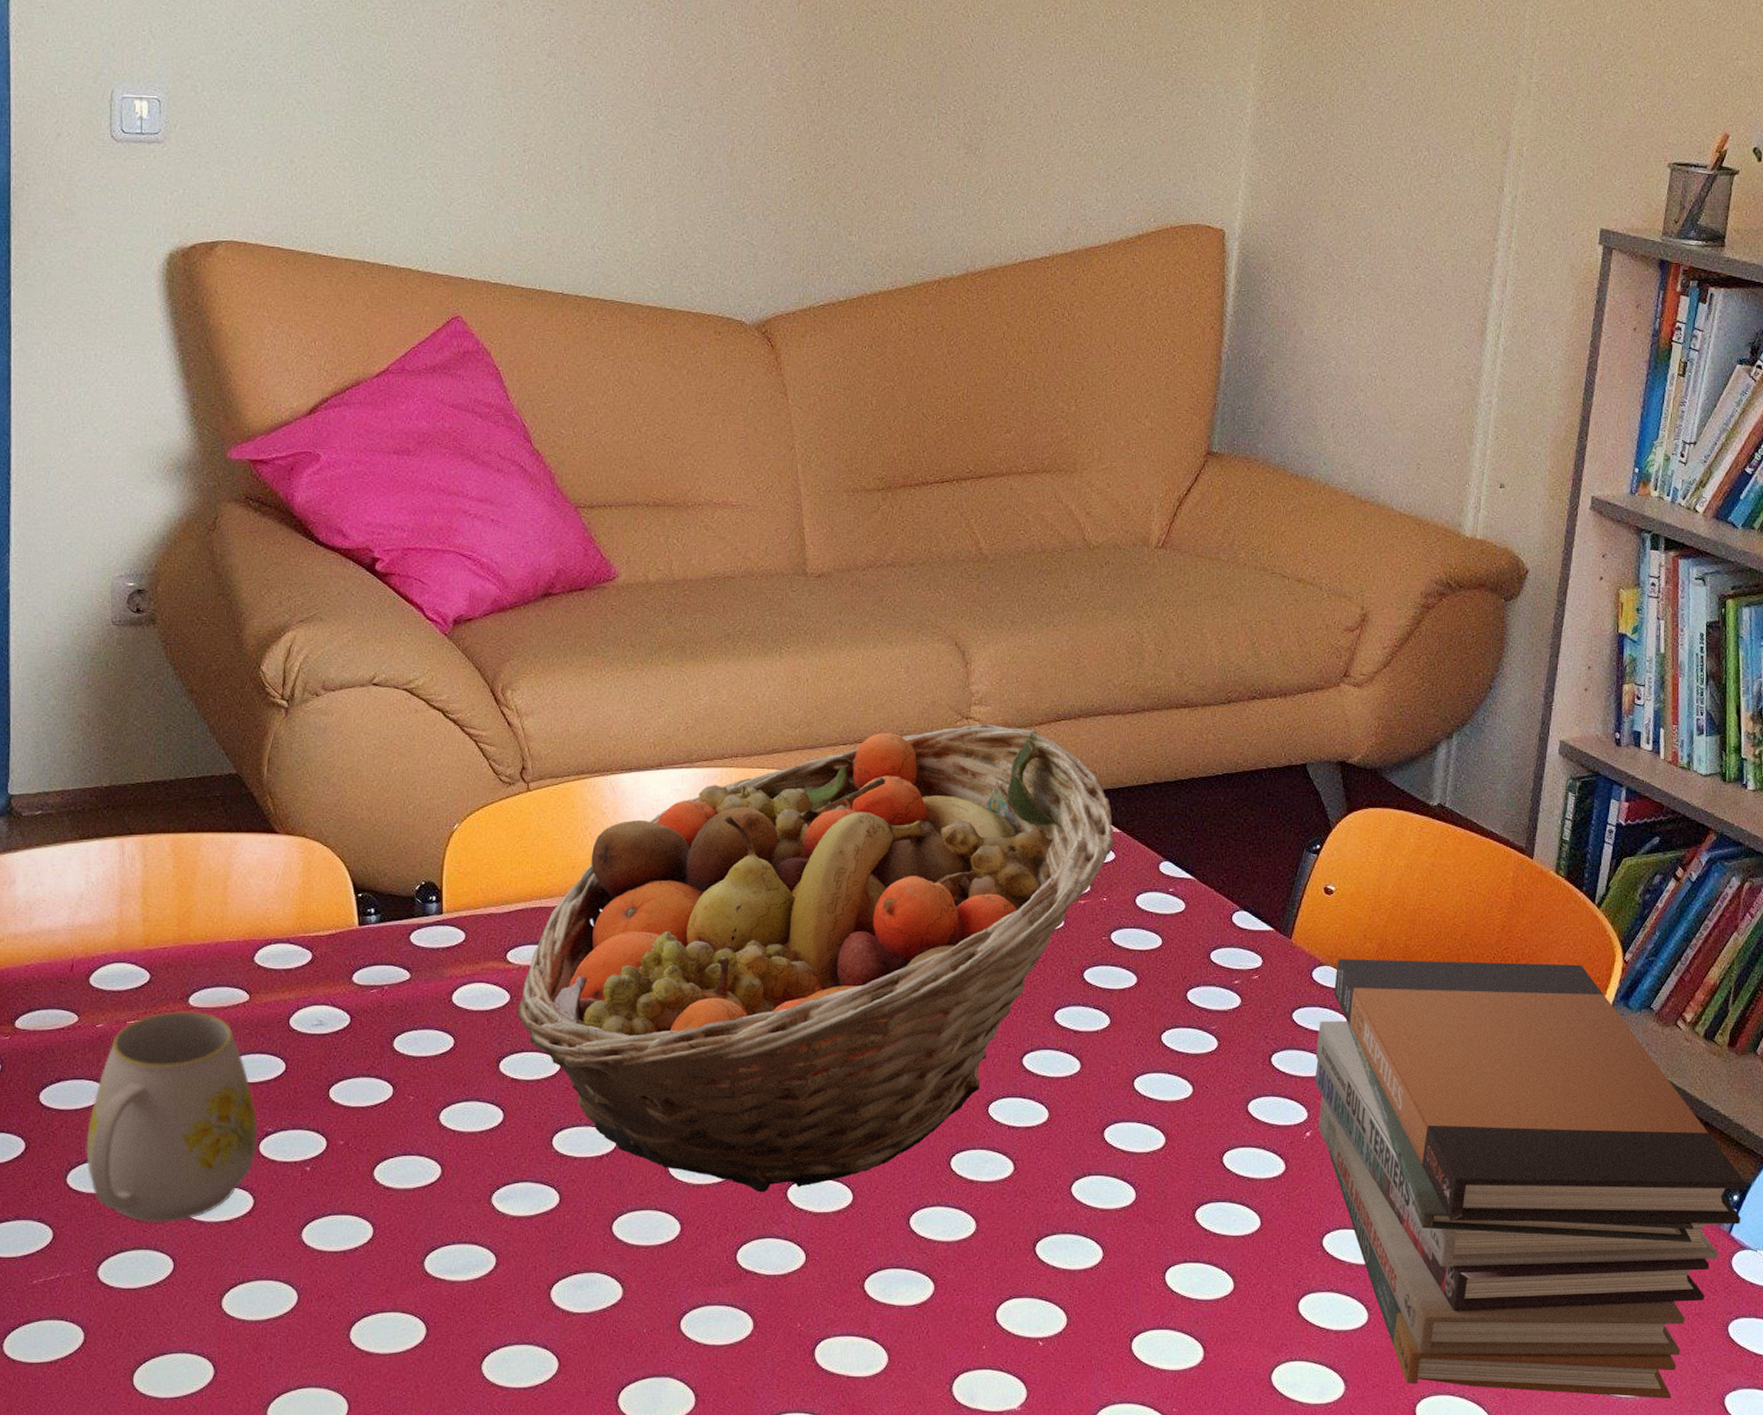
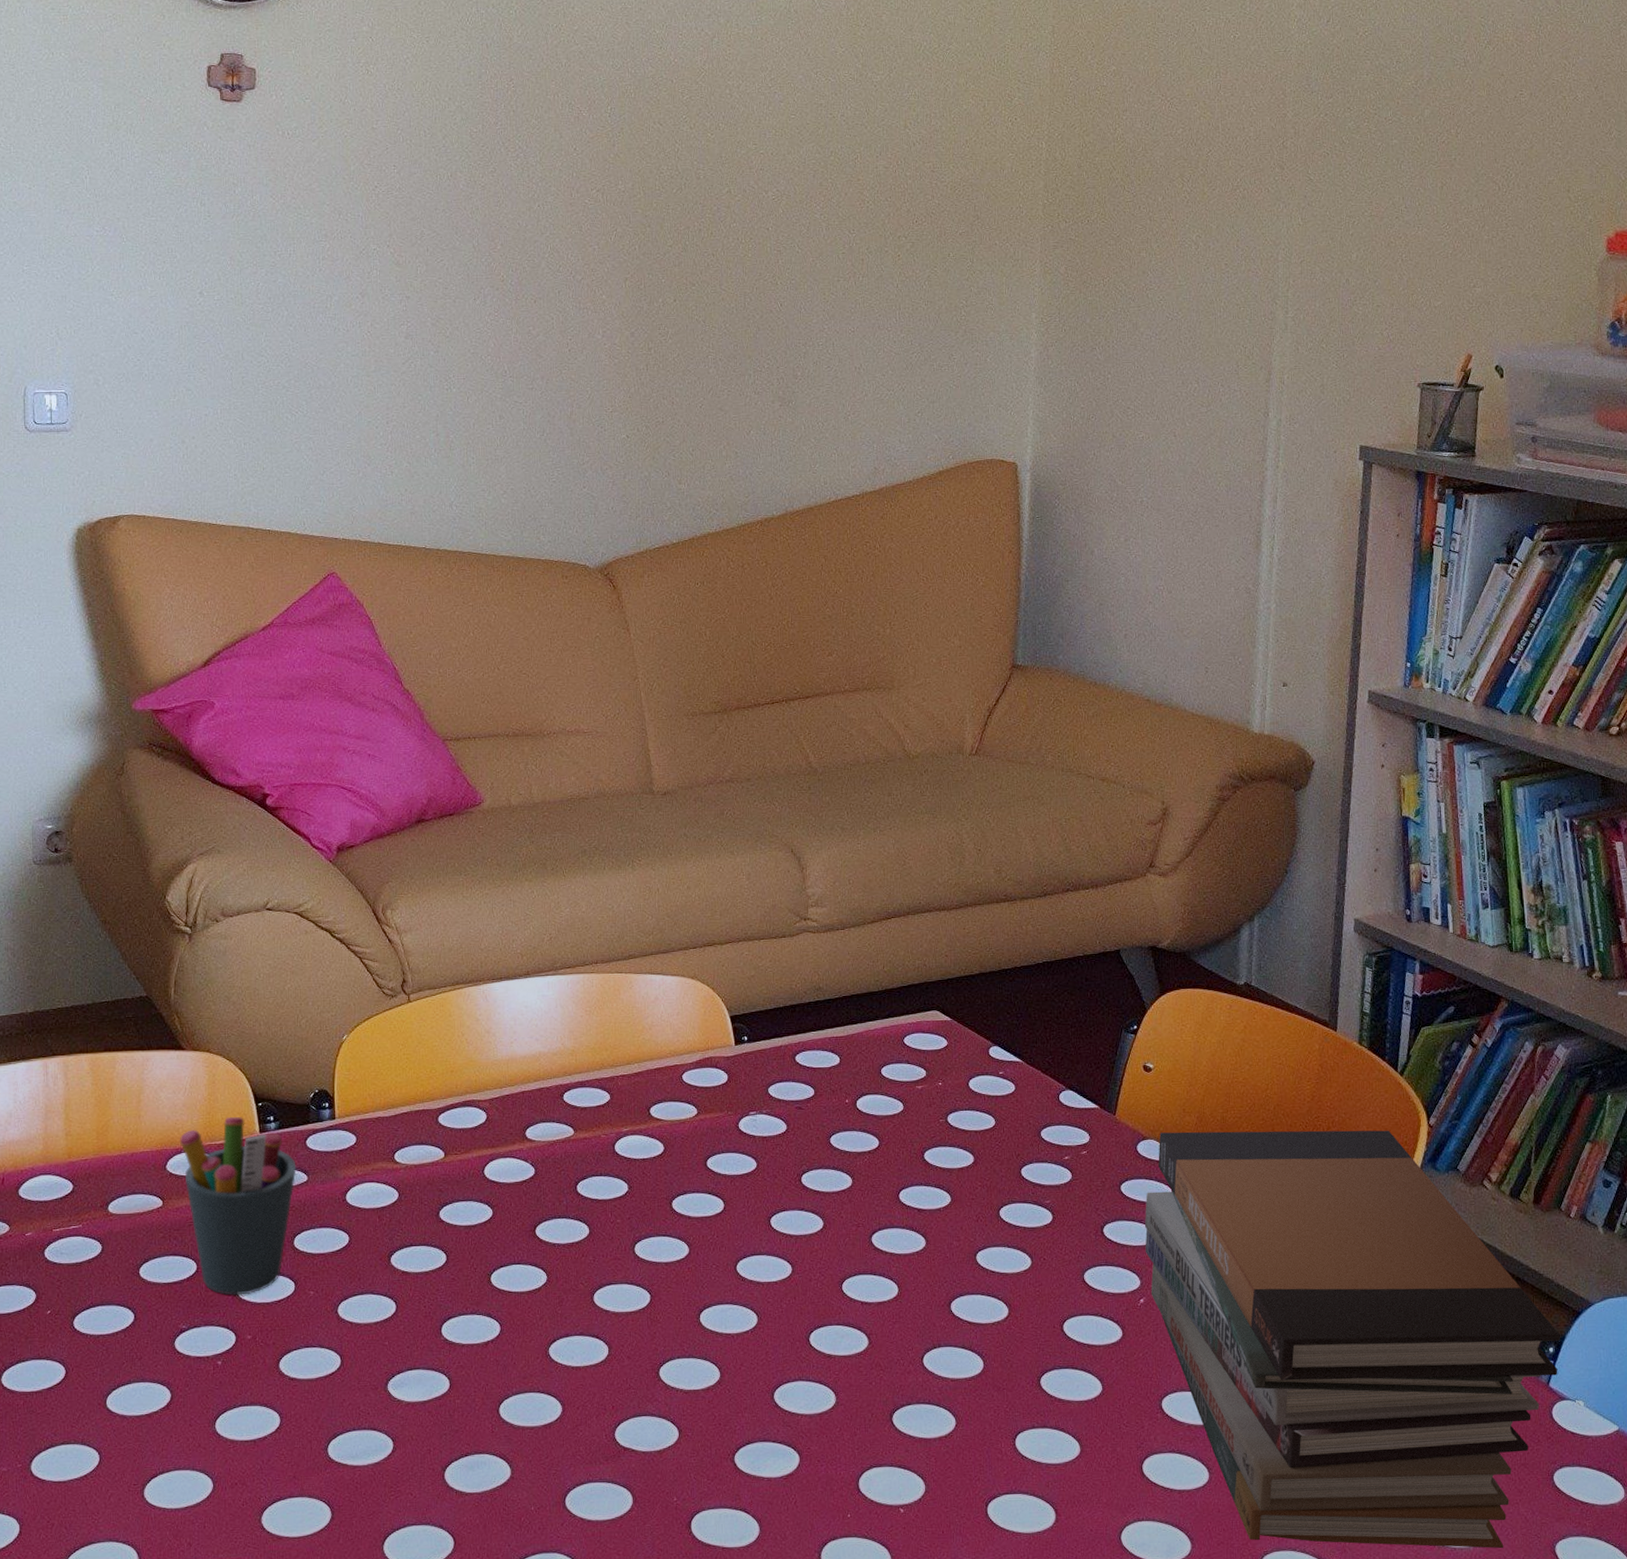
mug: present [86,1011,258,1223] -> none [18,1218,174,1418]
pen holder: none [269,907,398,1098] -> present [179,1116,297,1295]
fruit basket: present [516,724,1116,1192] -> none [405,924,948,1372]

